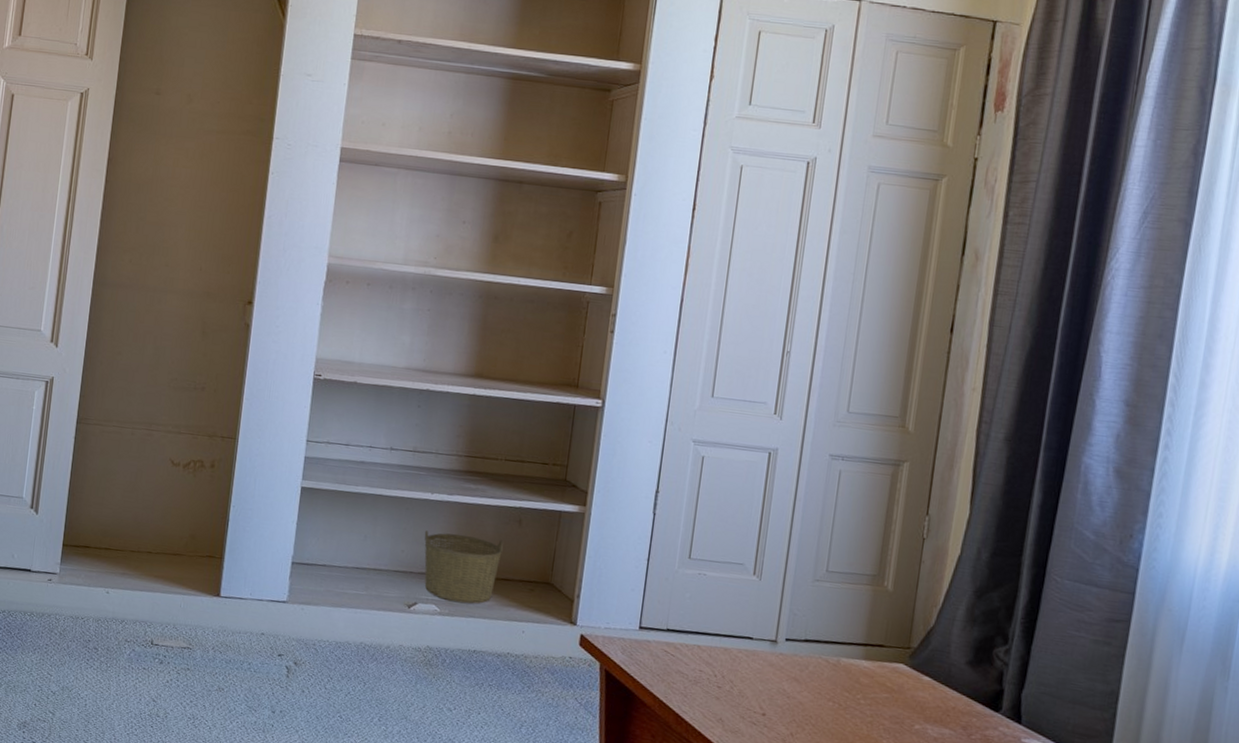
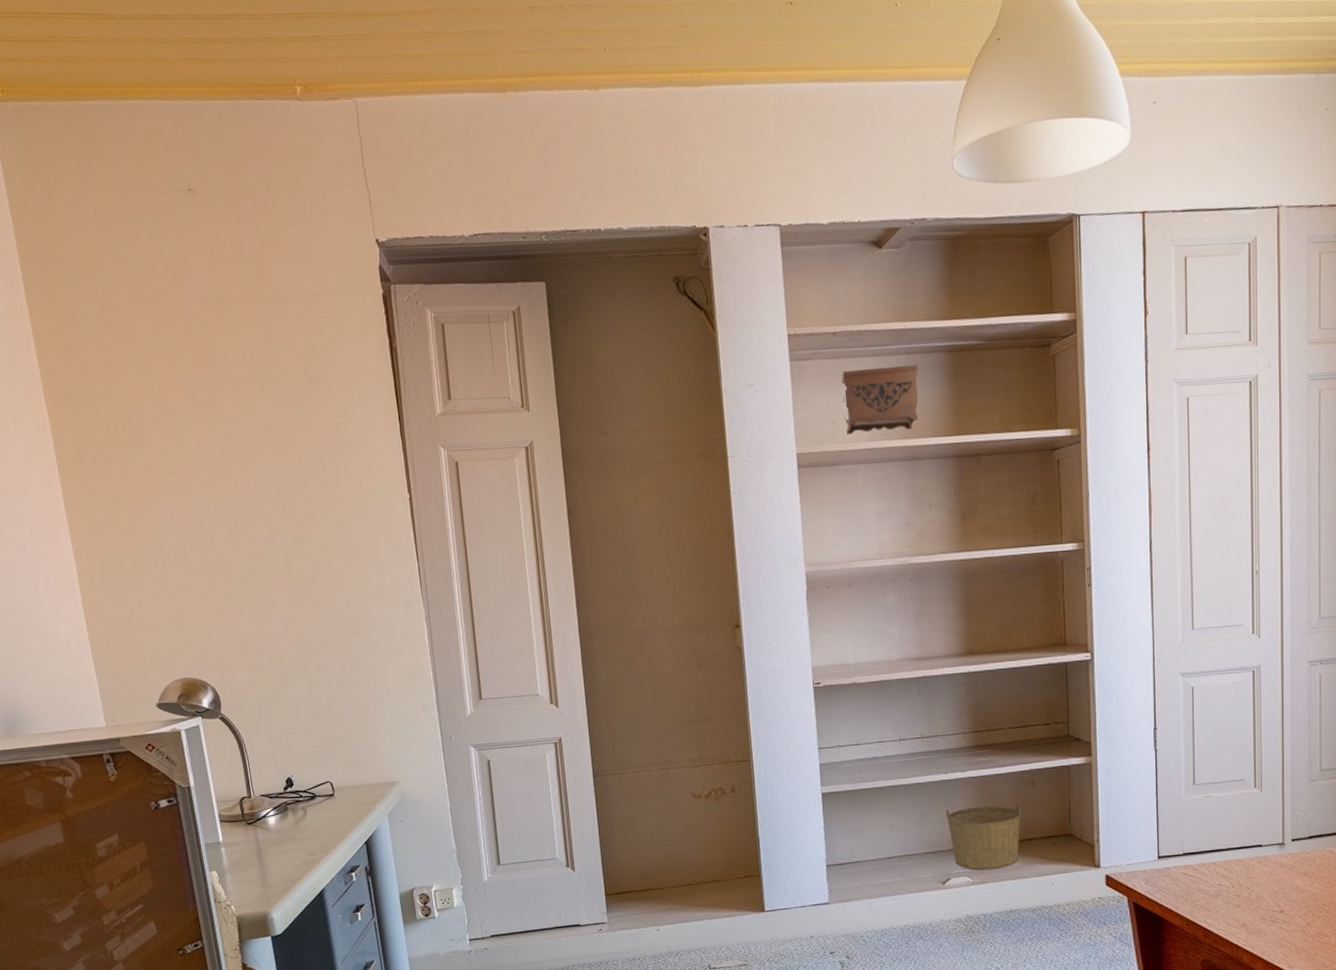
decorative box: none [394,77,476,145] -> present [841,364,919,436]

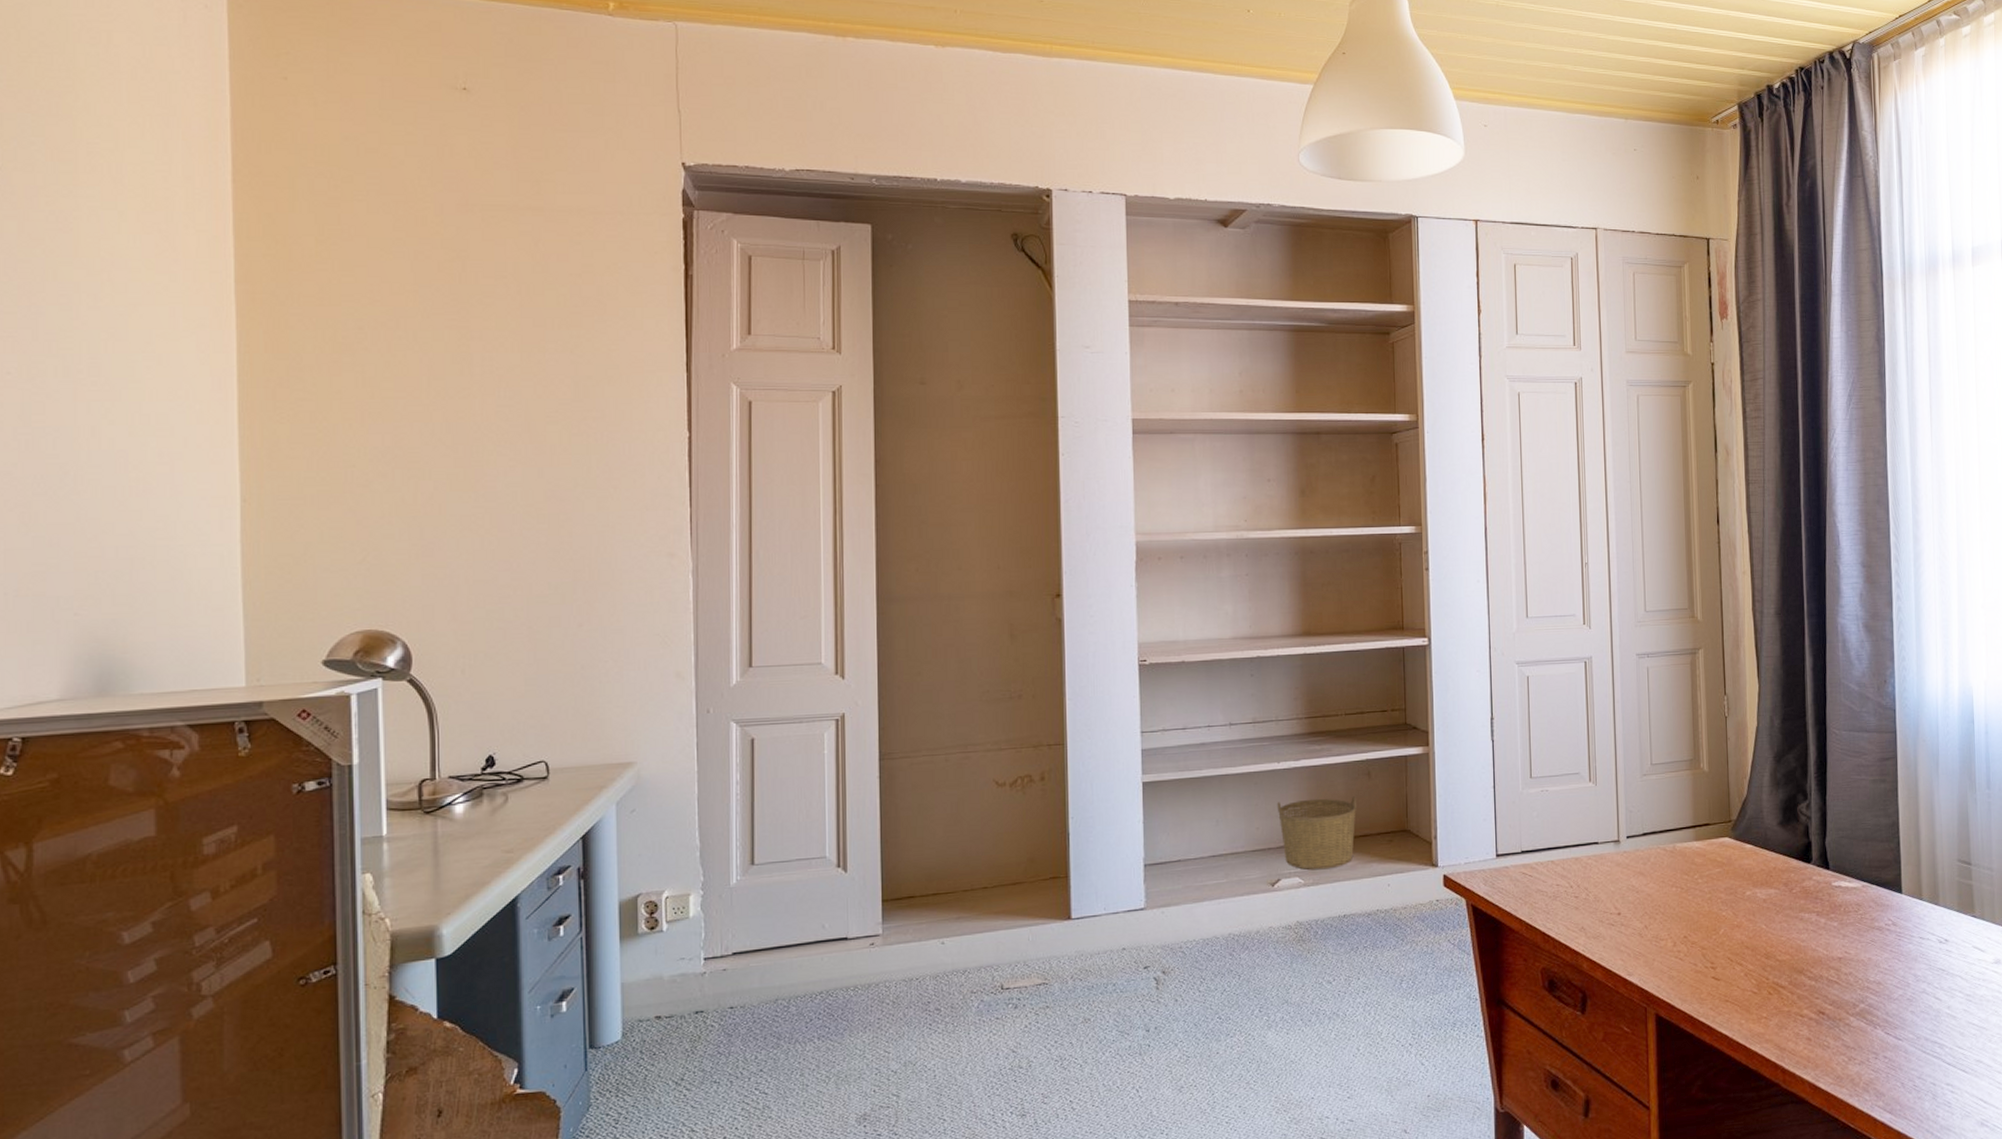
decorative box: present [841,364,919,436] -> none [1181,340,1260,405]

